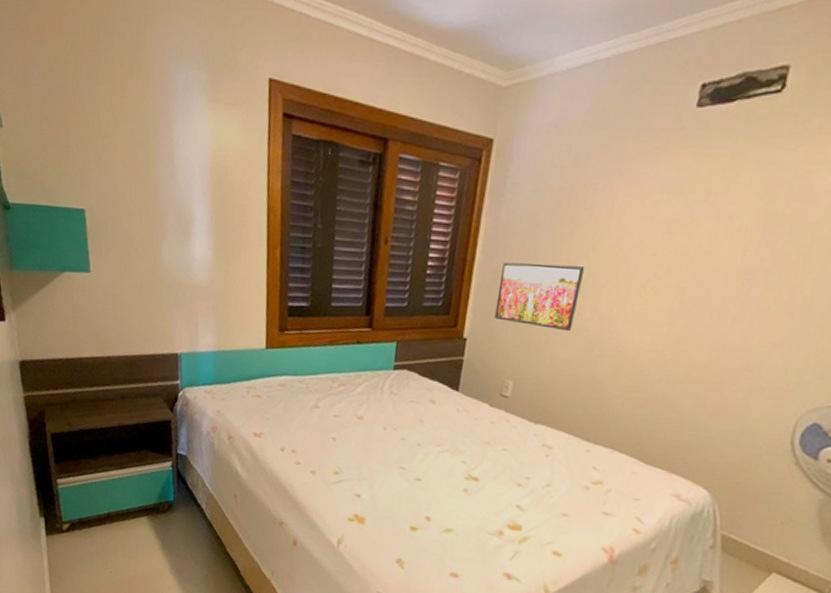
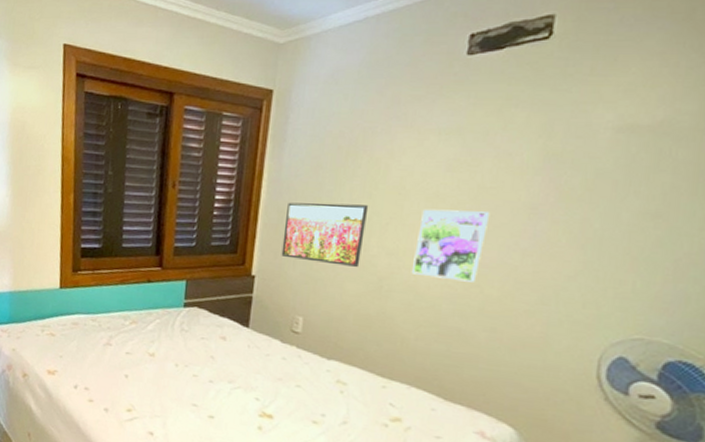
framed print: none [622,272,705,348] -> present [411,209,491,282]

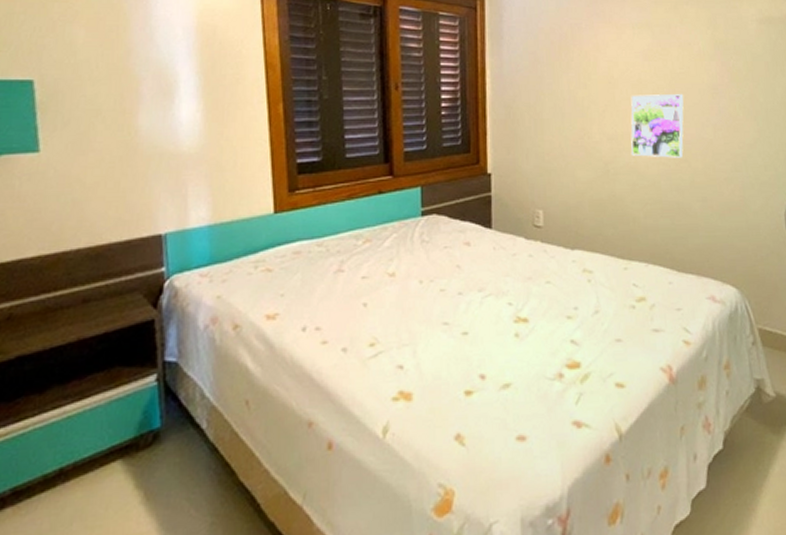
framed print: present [281,202,369,267] -> none [513,95,586,154]

